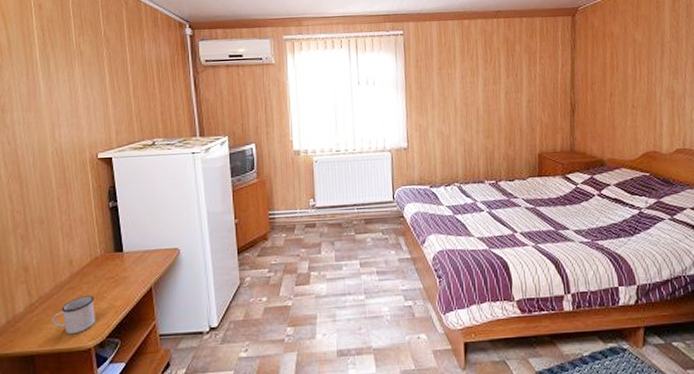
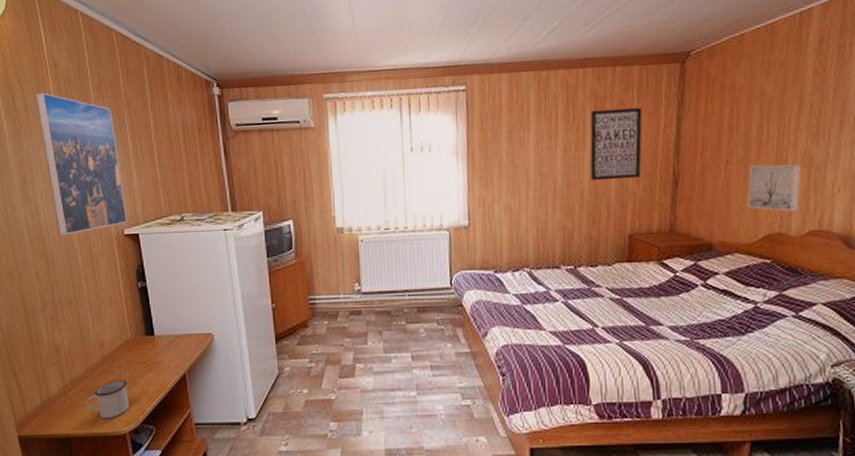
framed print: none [19,30,102,159] -> present [35,92,128,235]
wall art: none [504,50,546,110] -> present [590,107,643,181]
wall art: none [628,96,667,134] -> present [747,164,802,212]

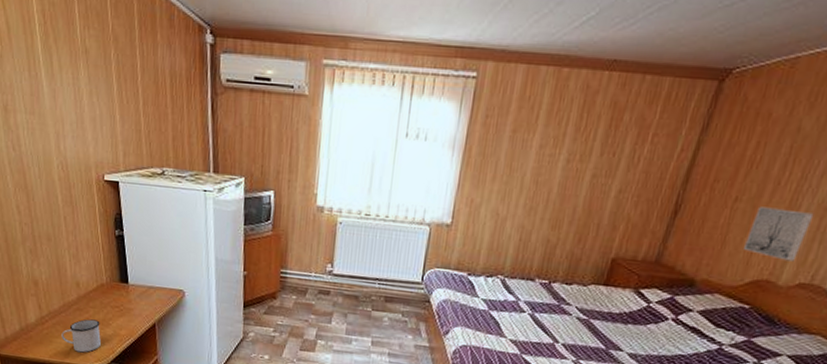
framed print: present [35,92,128,235] -> none [18,13,109,172]
wall art: present [590,107,643,181] -> none [587,120,662,202]

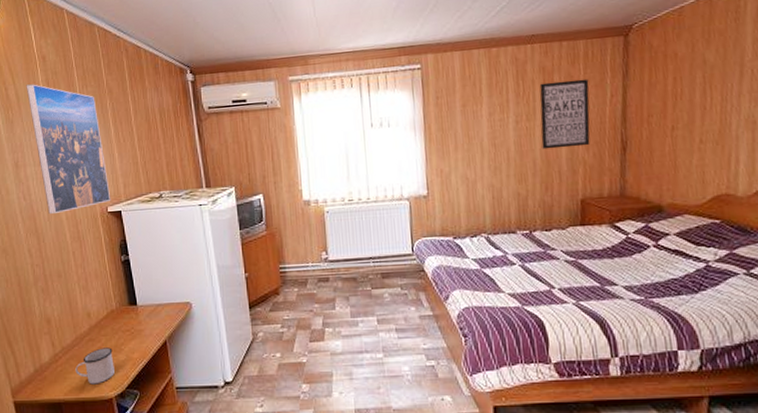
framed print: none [18,13,109,172] -> present [26,84,111,214]
wall art: none [587,120,662,202] -> present [539,78,590,150]
wall art: present [742,206,815,262] -> none [694,128,746,174]

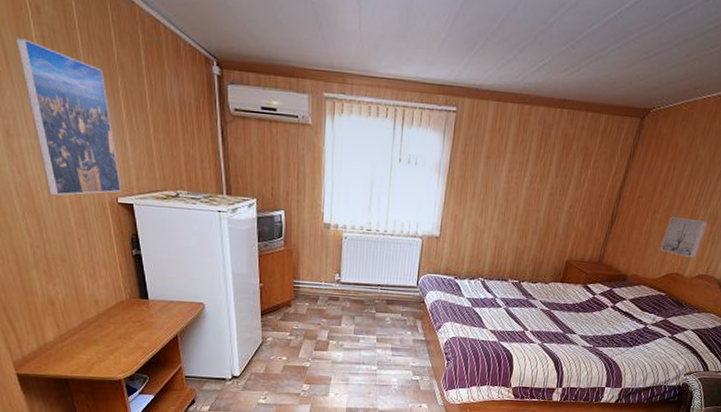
mug: present [75,347,114,385] -> none [82,334,124,366]
wall art: present [539,78,590,150] -> none [546,149,601,215]
wall art: none [694,128,746,174] -> present [659,217,708,258]

